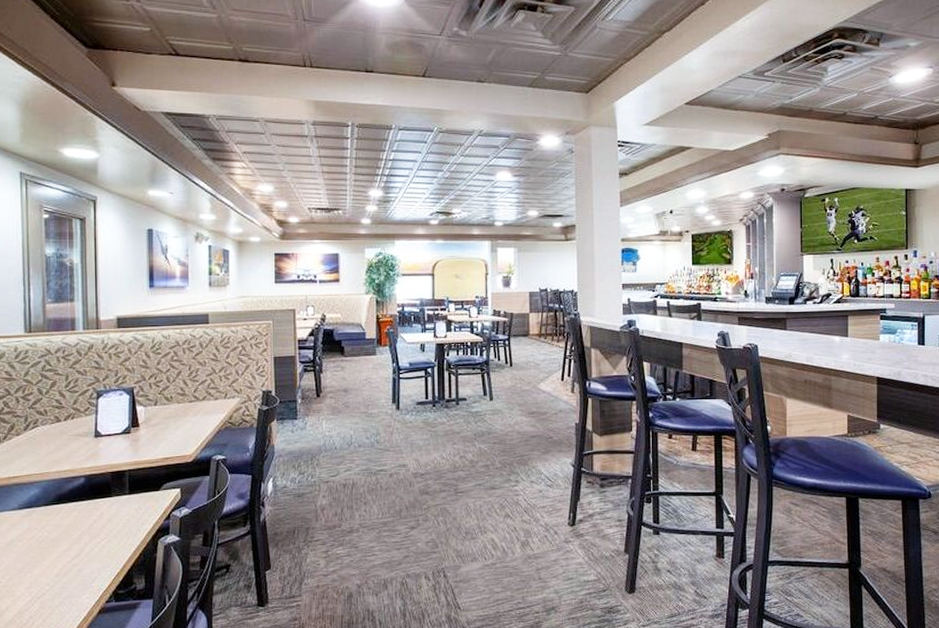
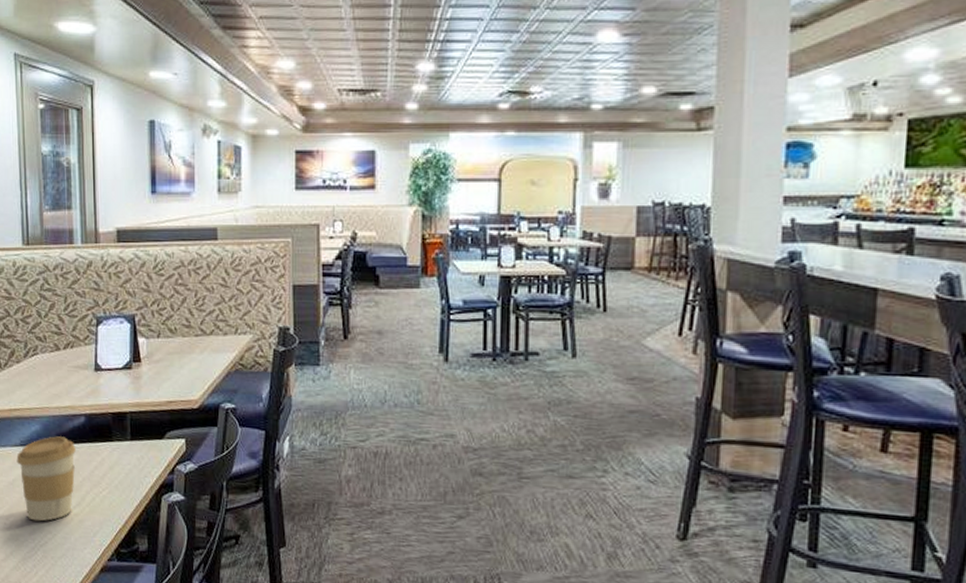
coffee cup: none [14,497,75,576] -> present [16,436,76,522]

